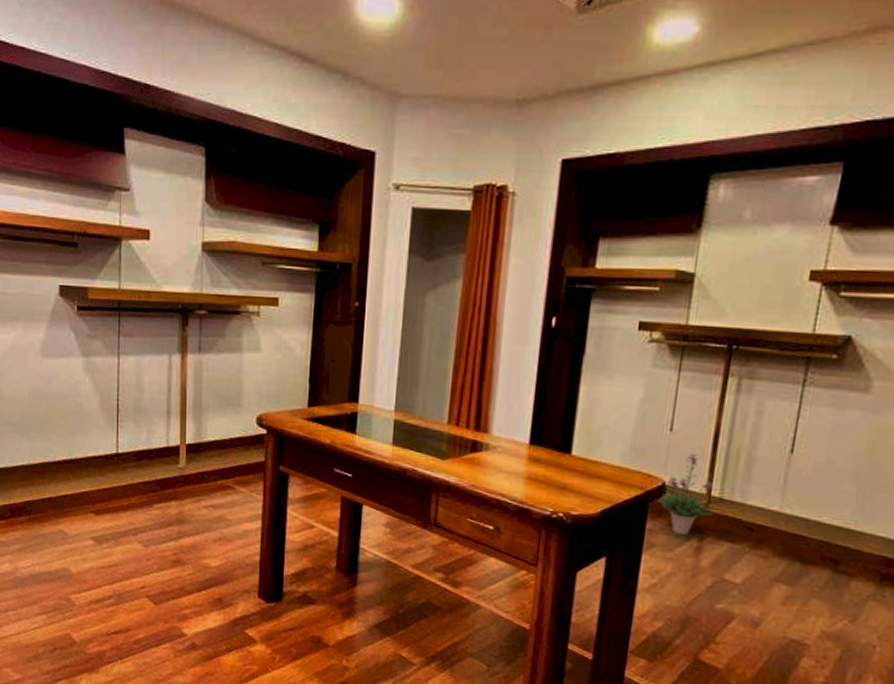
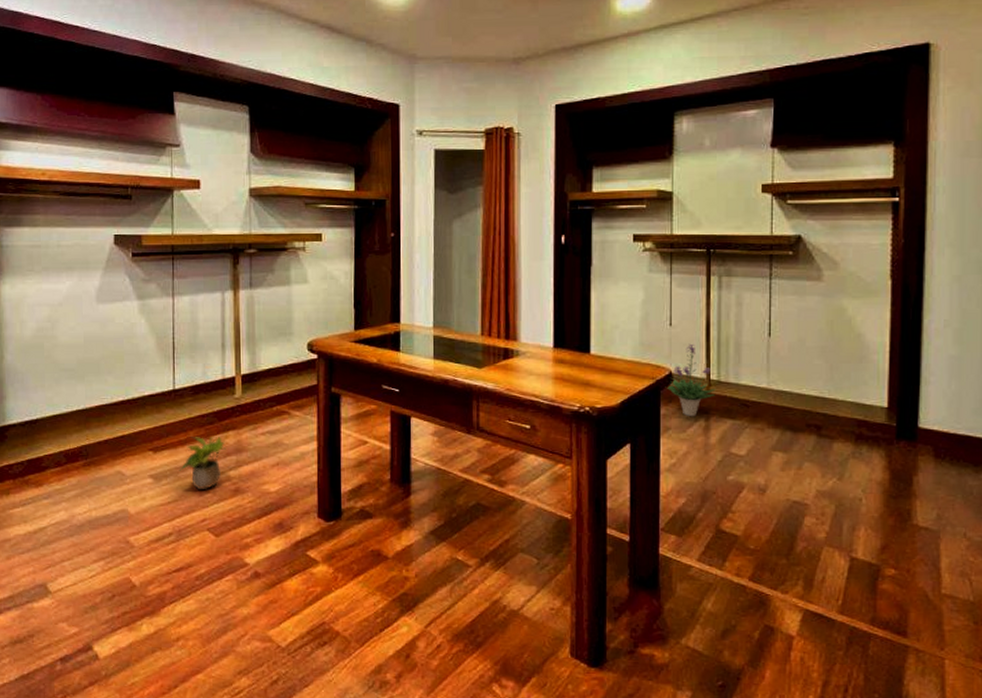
potted plant: none [120,503,168,558] -> present [178,437,226,490]

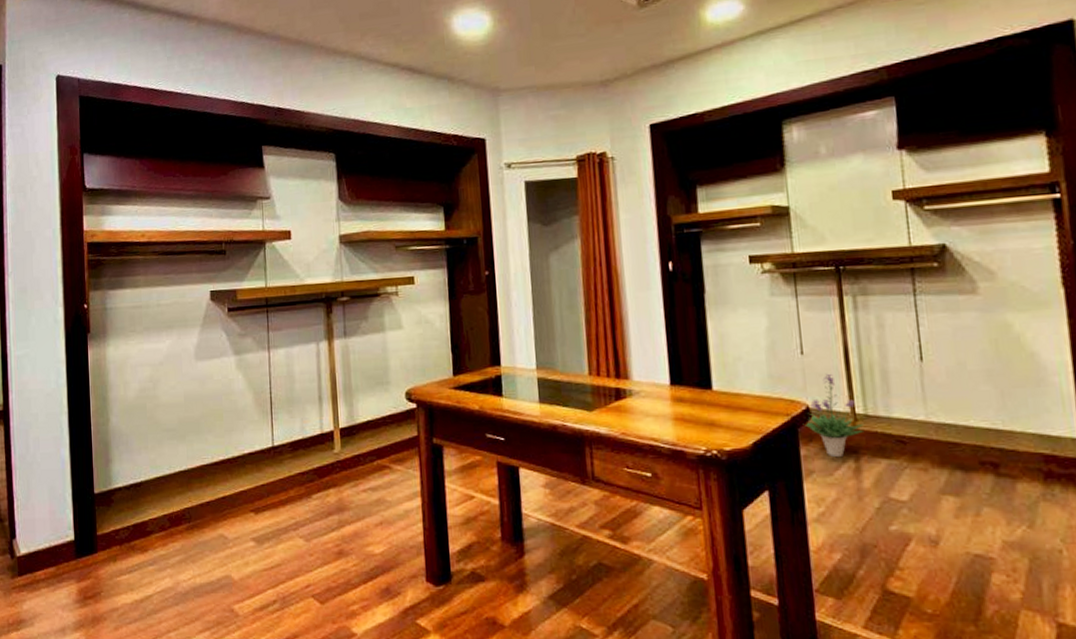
potted plant: present [178,437,226,490] -> none [280,495,328,554]

